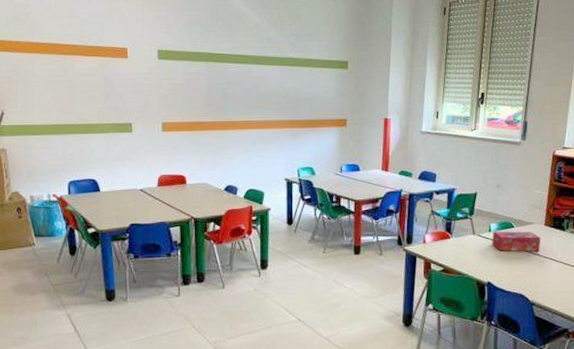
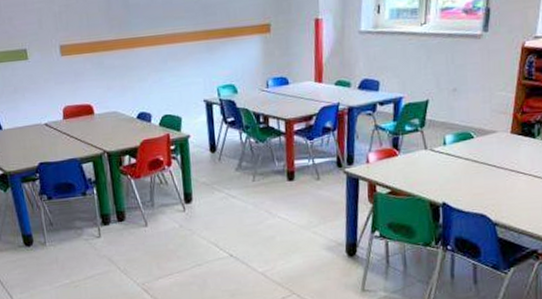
tissue box: present [492,230,541,252] -> none [447,141,507,167]

